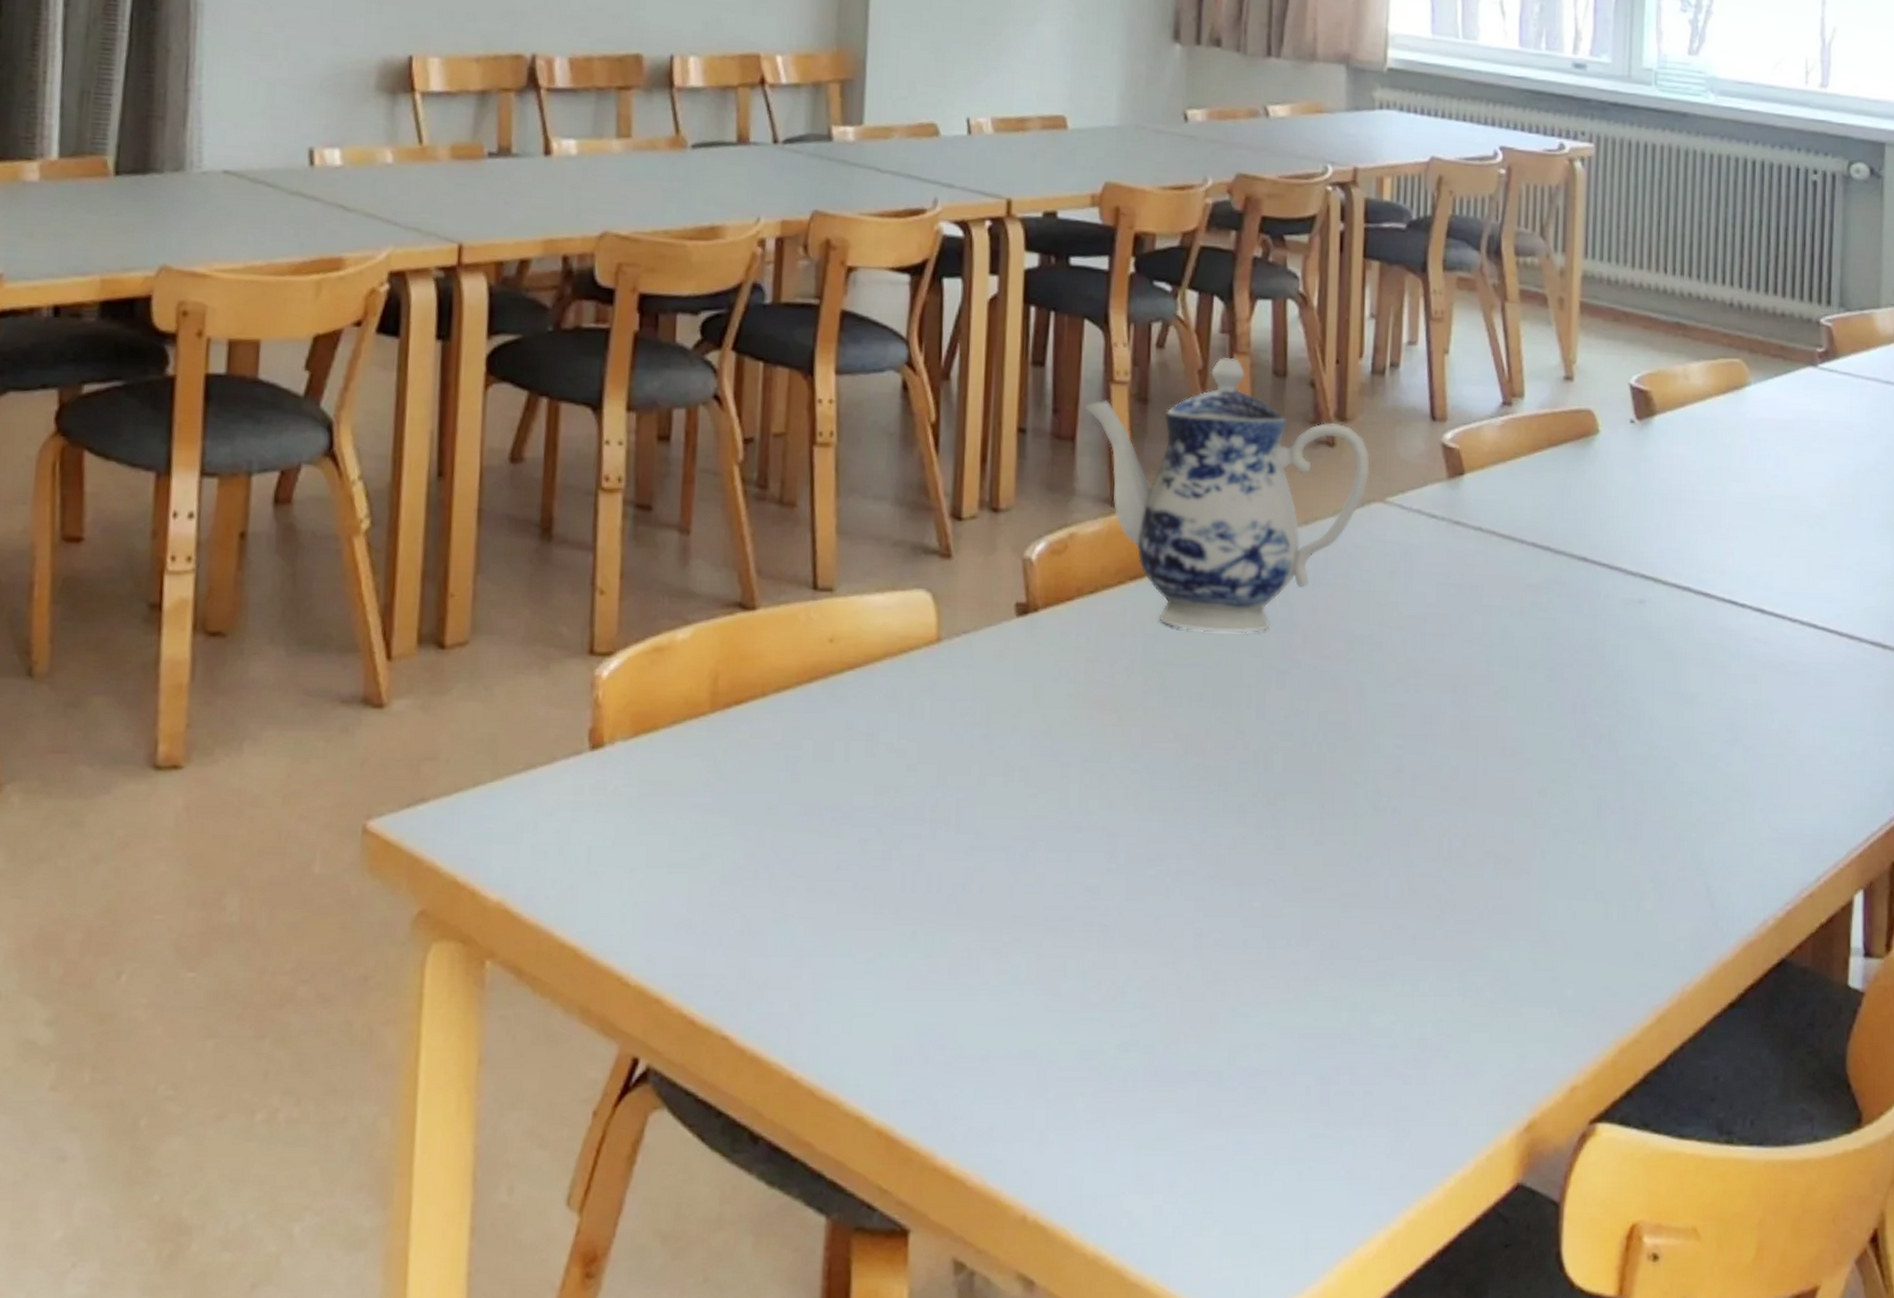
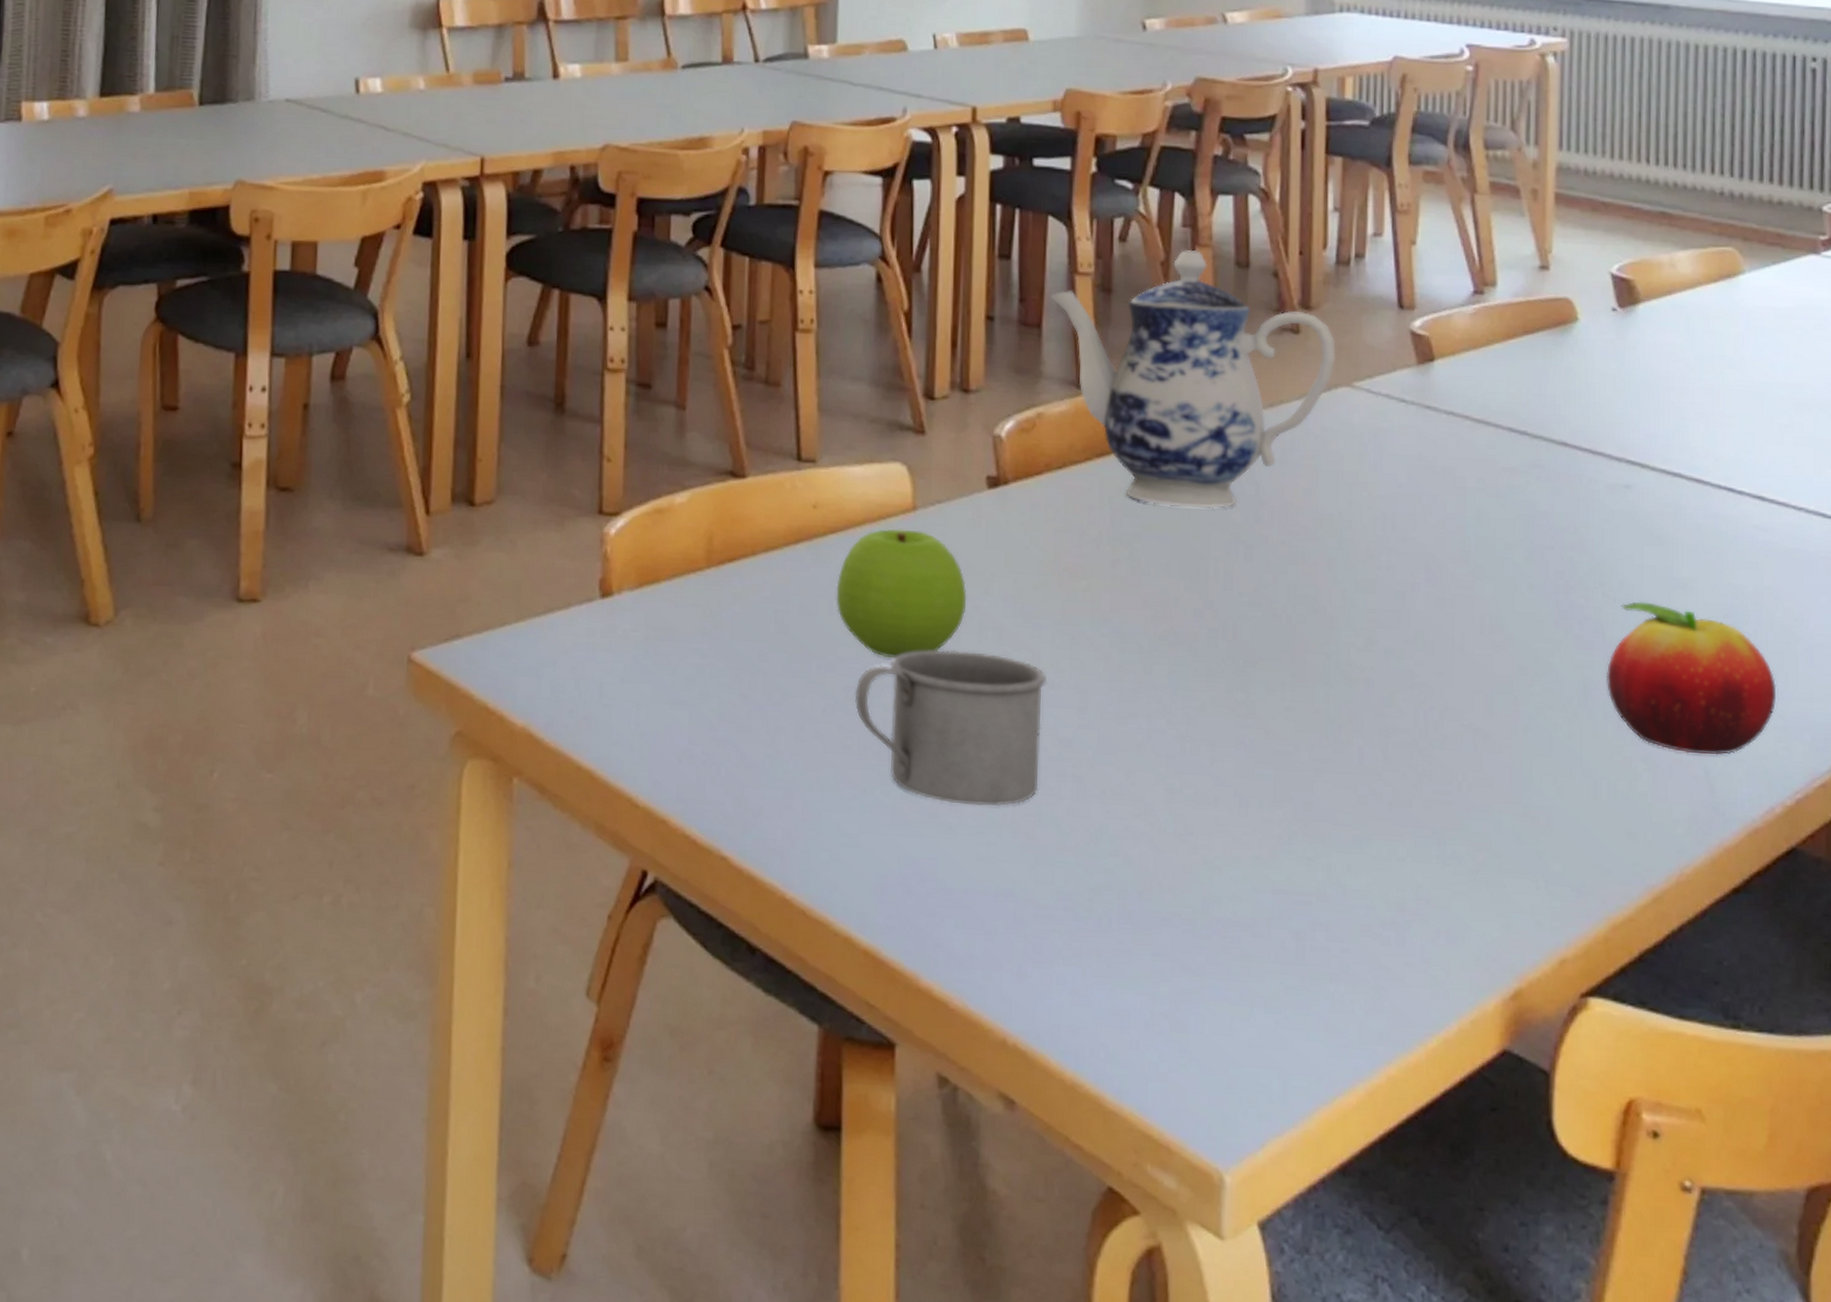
apple: none [852,662,993,807] -> present [836,528,967,659]
mug: none [871,793,1075,963] -> present [854,649,1047,807]
fruit: none [1618,718,1772,870] -> present [1605,601,1777,755]

